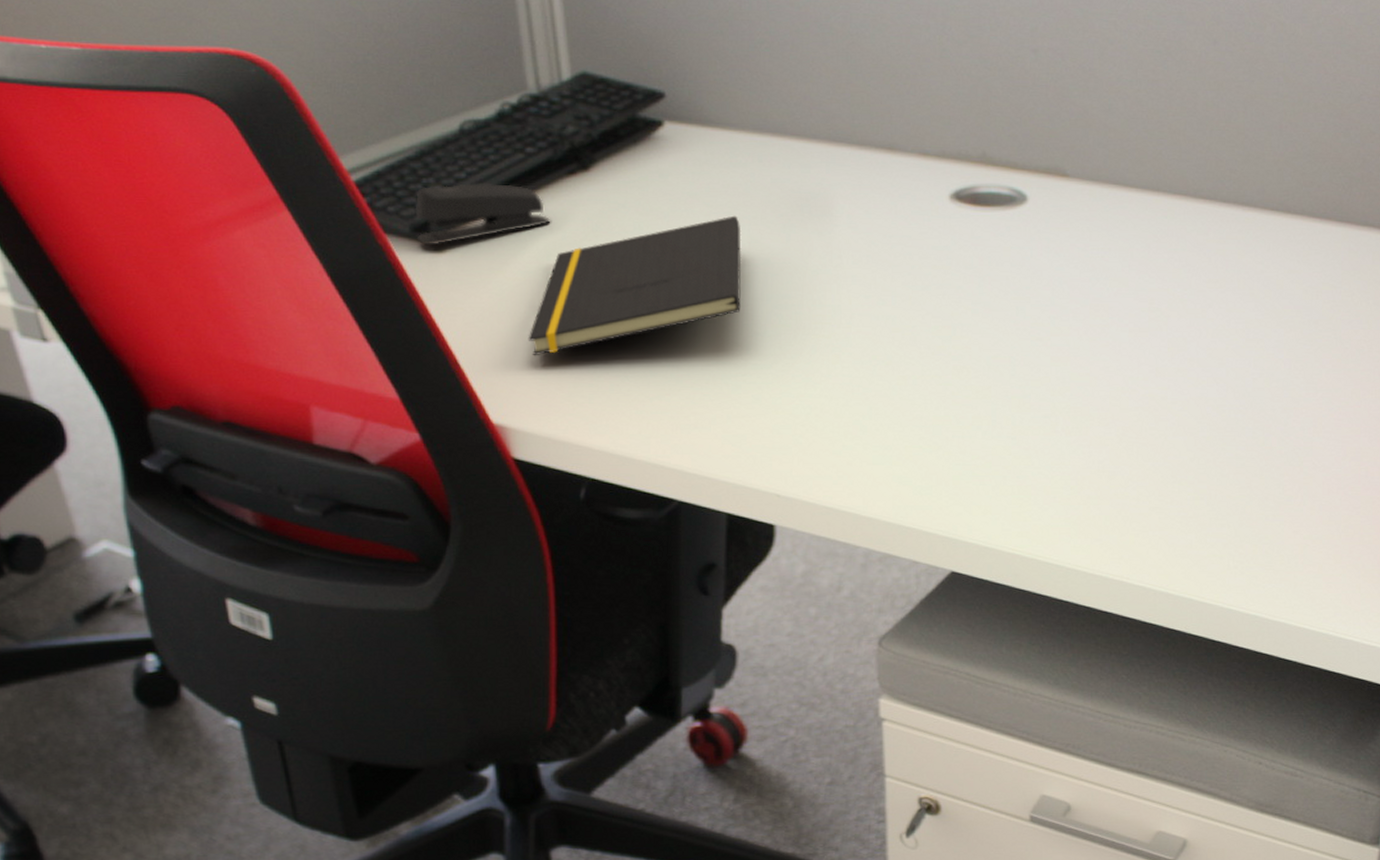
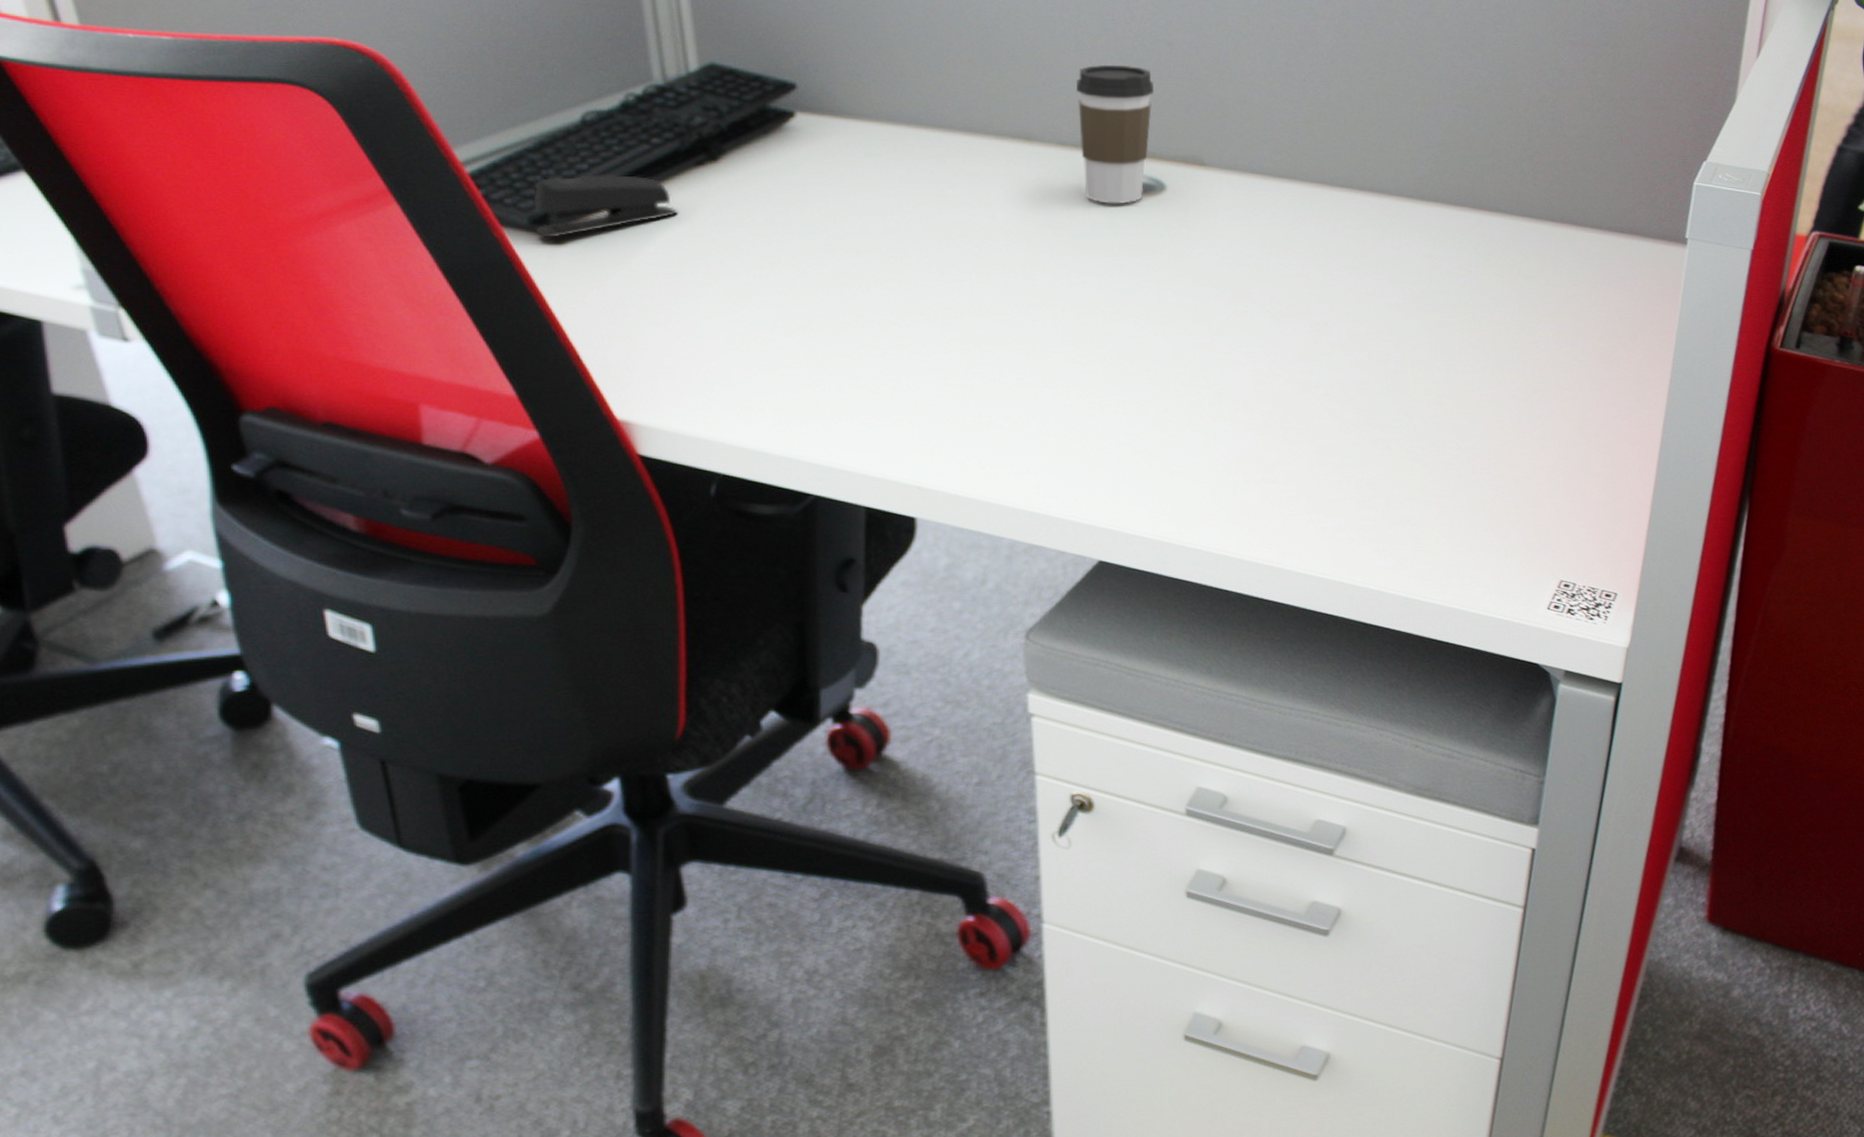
notepad: present [528,215,742,356] -> none [654,205,878,350]
coffee cup: none [939,72,1019,215] -> present [1075,64,1154,204]

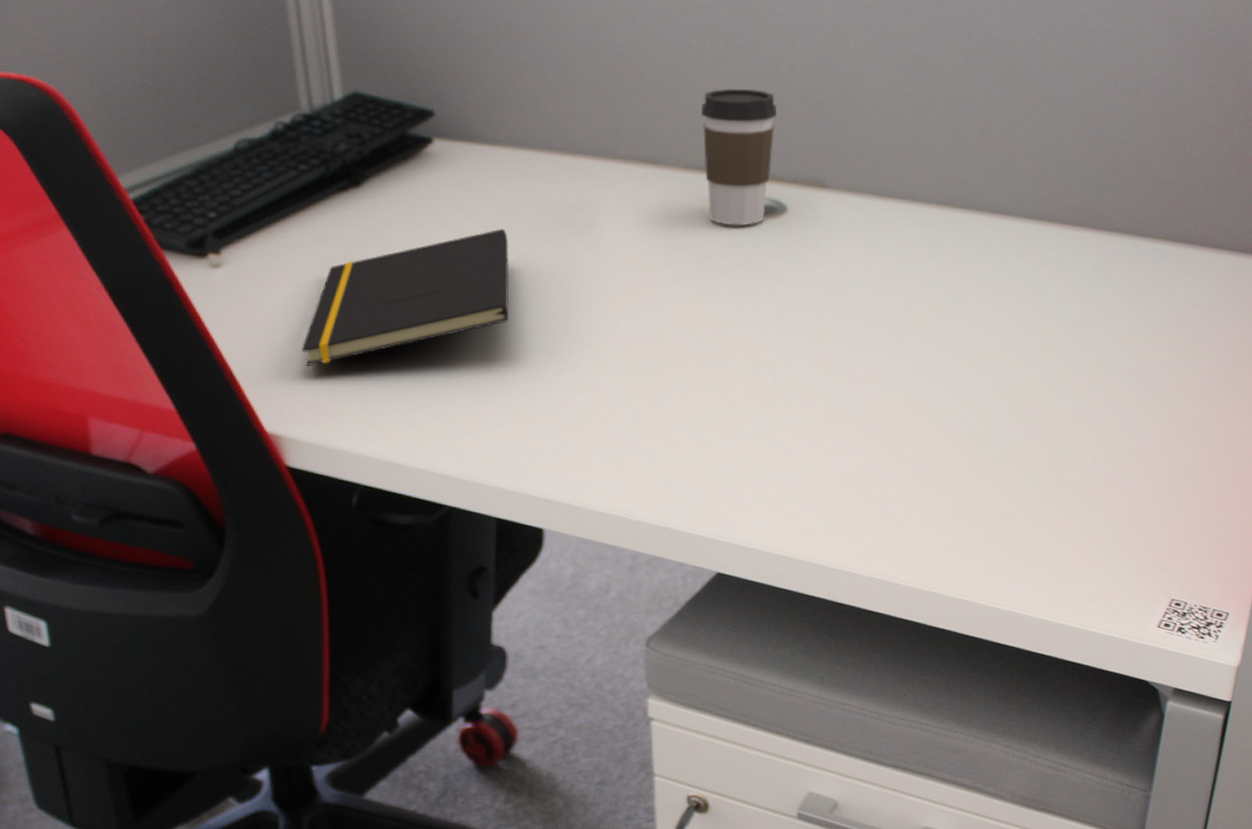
stapler: present [534,175,678,238] -> none [191,200,324,261]
notepad: none [654,205,878,350] -> present [301,228,510,367]

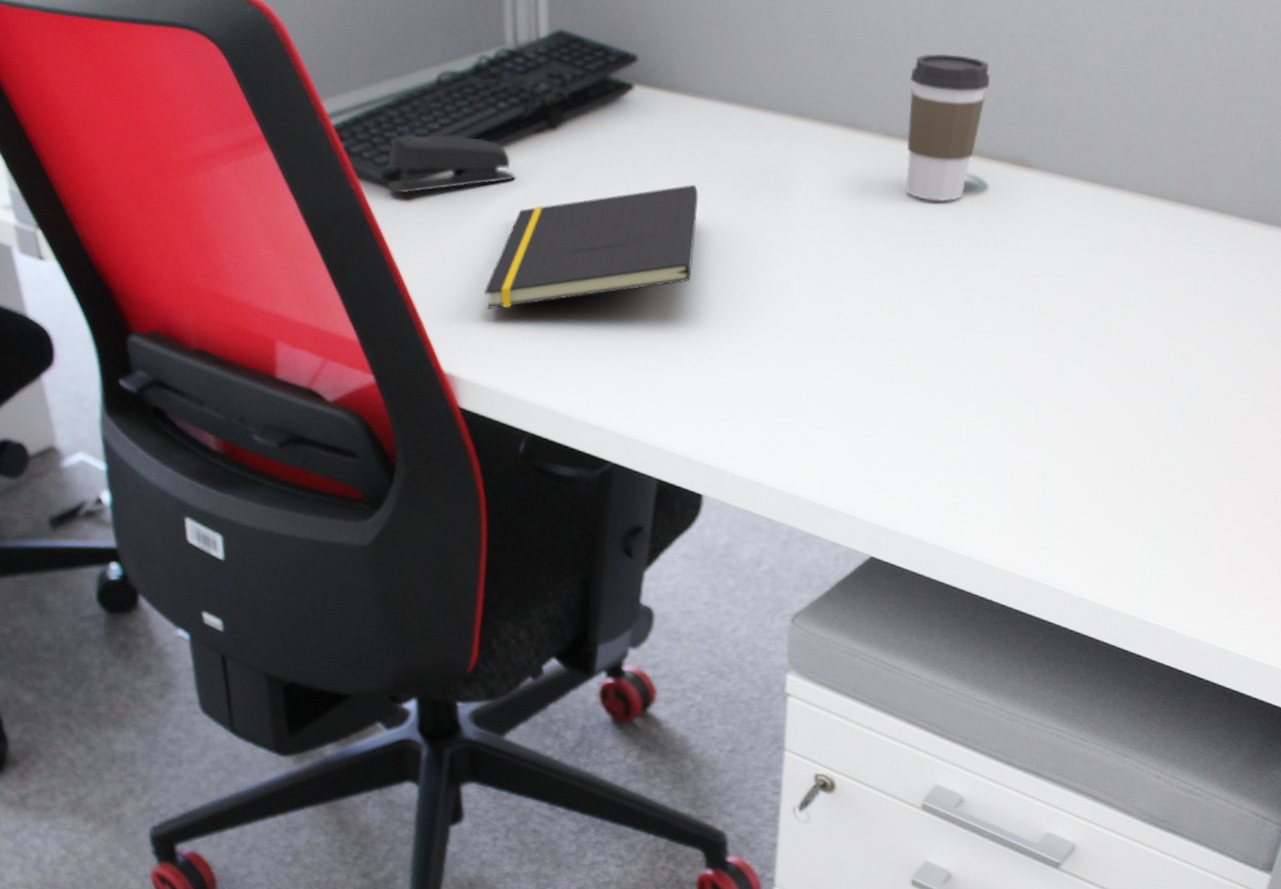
stapler: none [191,200,324,261] -> present [387,134,516,194]

